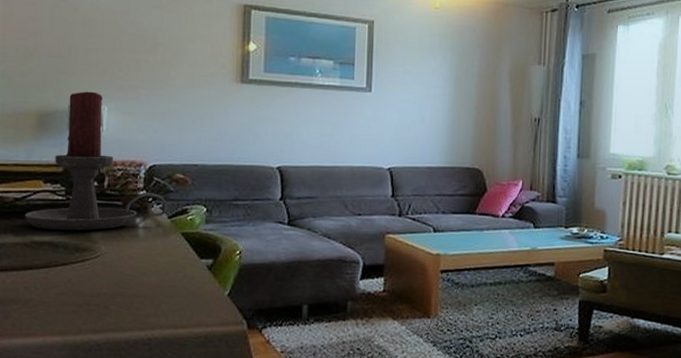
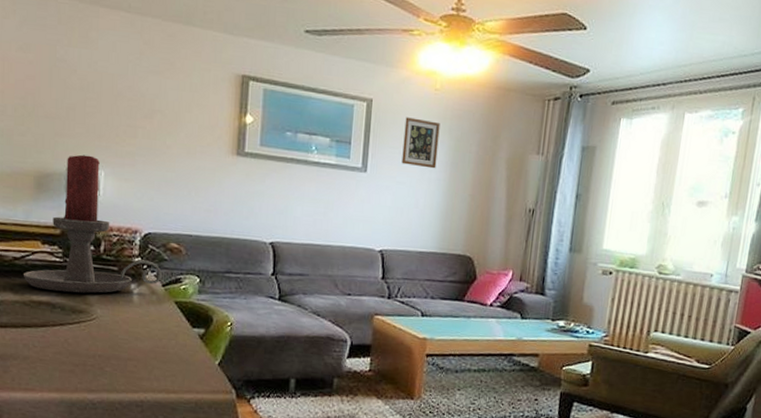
picture frame: none [405,36,442,85] -> present [401,117,440,169]

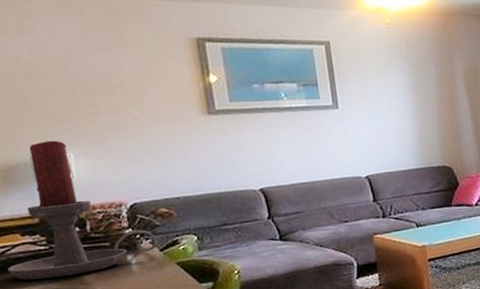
picture frame: present [401,117,440,169] -> none [364,52,402,96]

